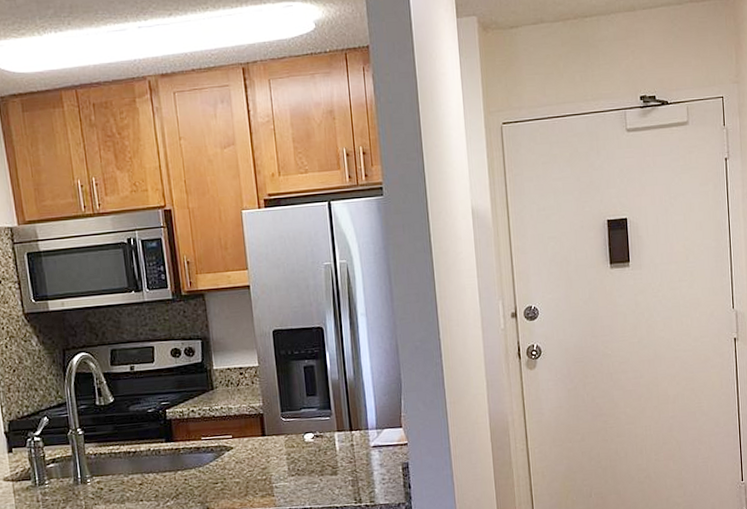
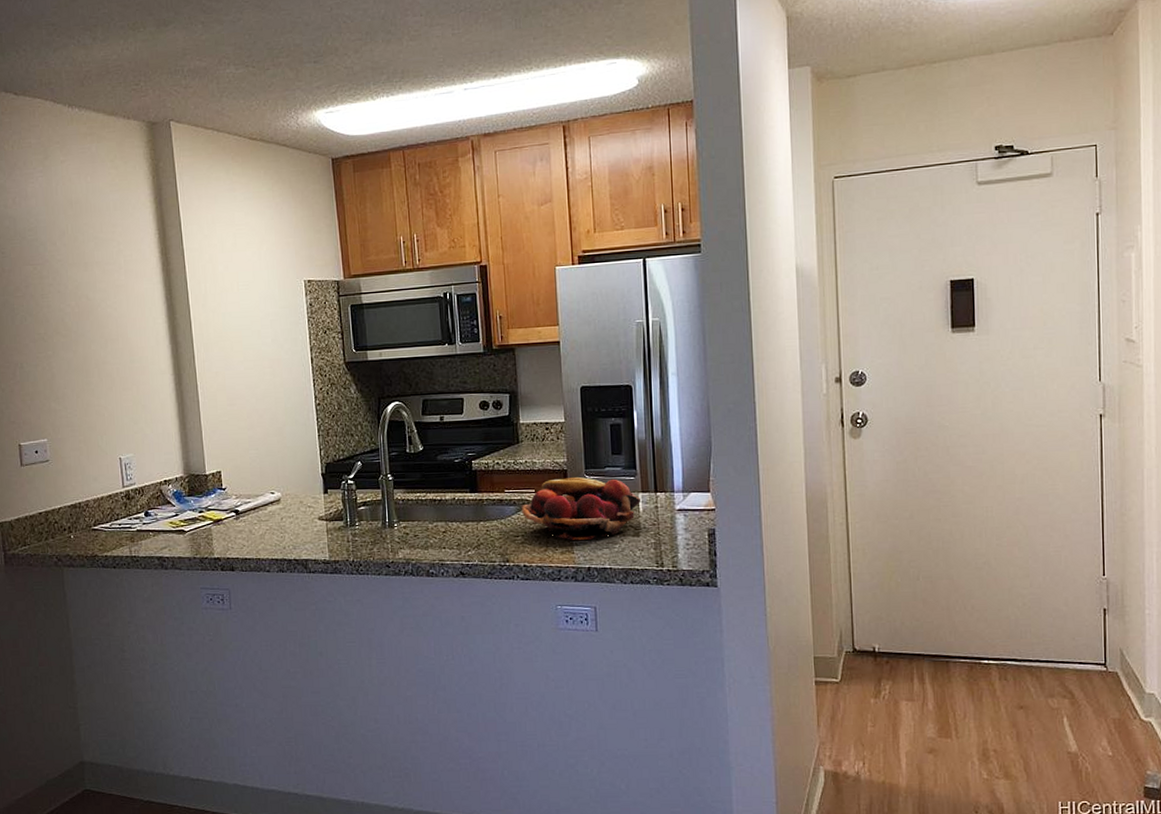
fruit basket: none [218,420,338,484] -> present [521,477,642,540]

